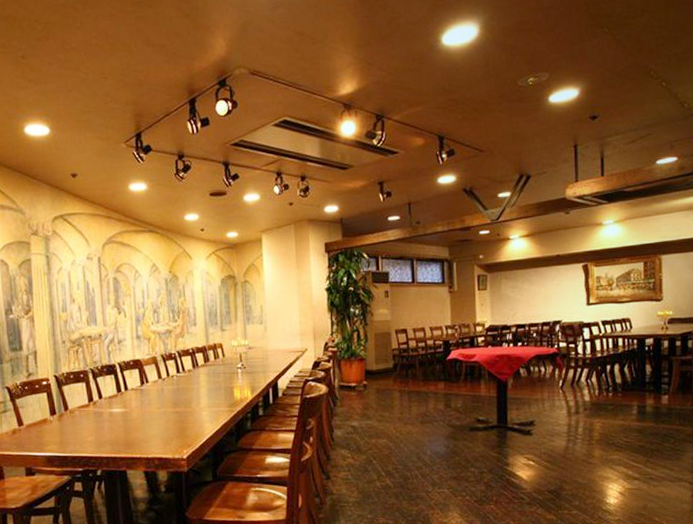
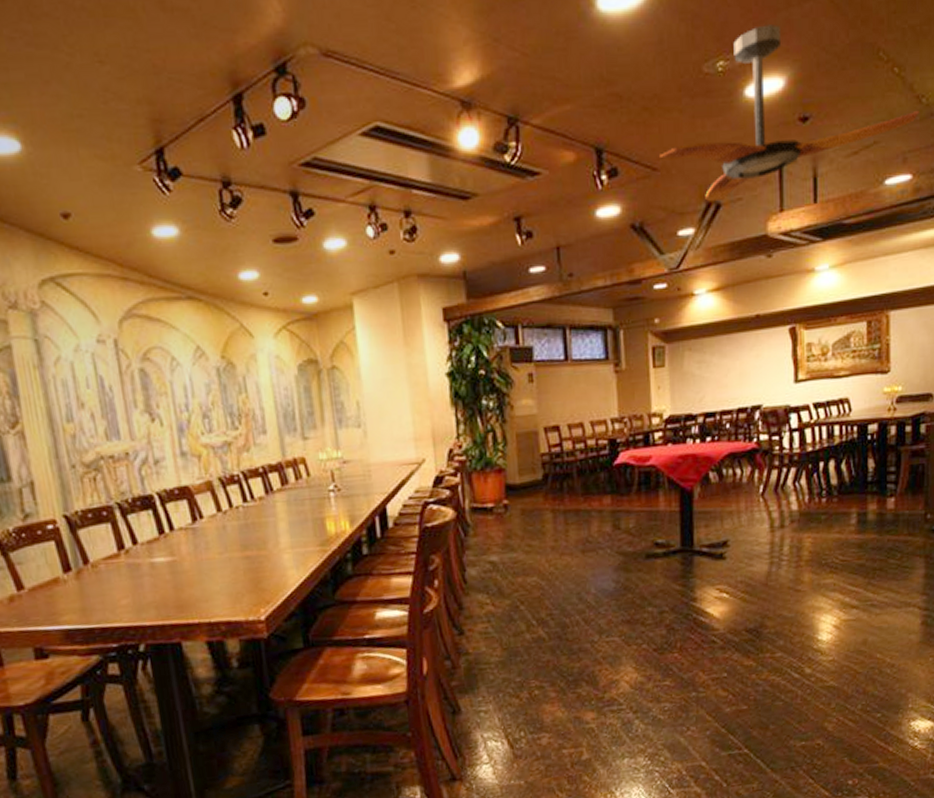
ceiling fan: none [485,53,683,174] -> present [659,24,919,202]

